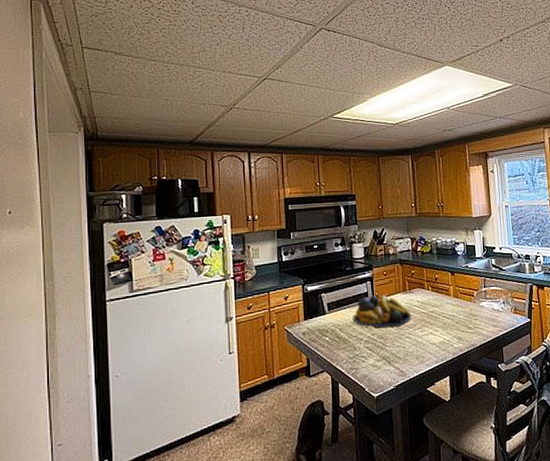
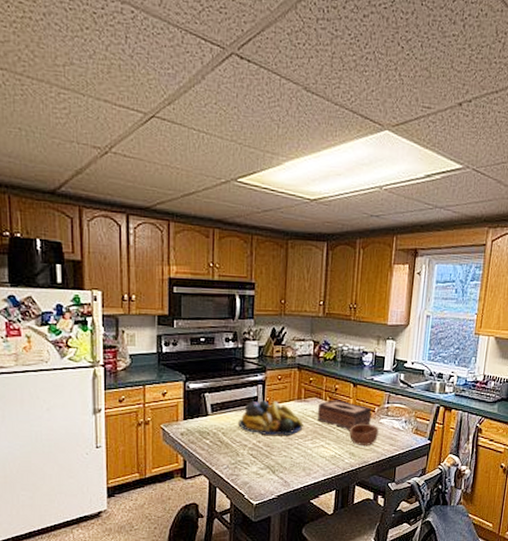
tissue box: none [422,288,472,316] -> present [317,400,372,430]
bowl: none [454,308,481,329] -> present [349,423,379,445]

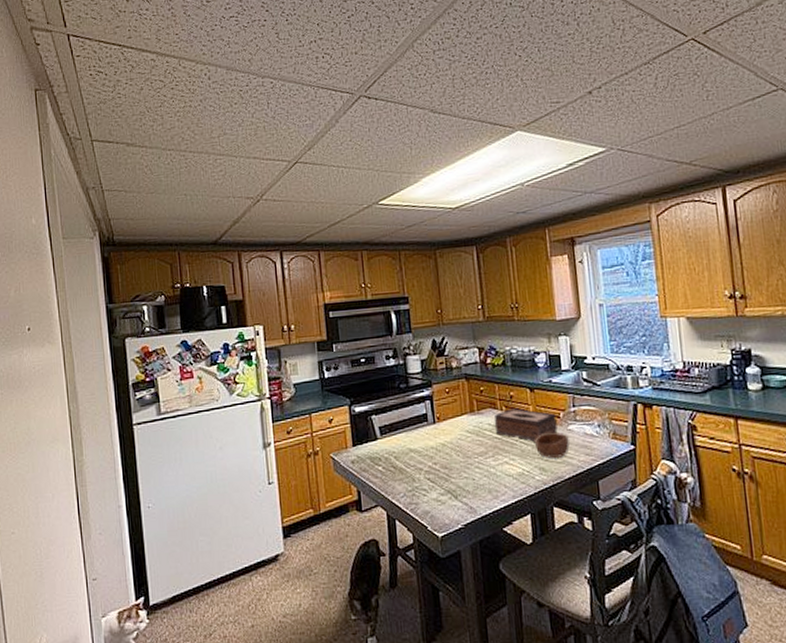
fruit bowl: present [238,400,304,435] -> none [410,416,481,455]

